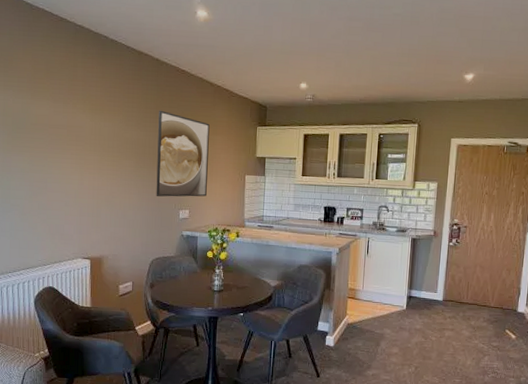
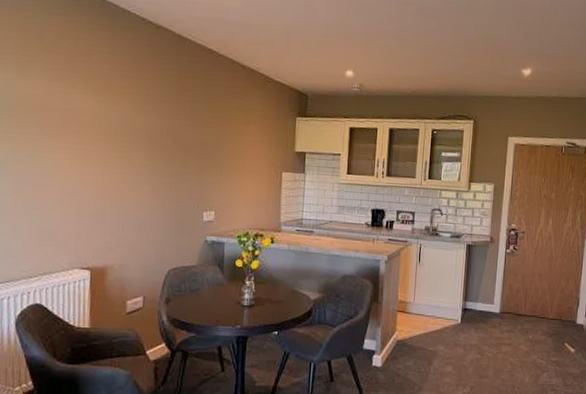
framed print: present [156,110,210,197] -> none [174,94,241,197]

